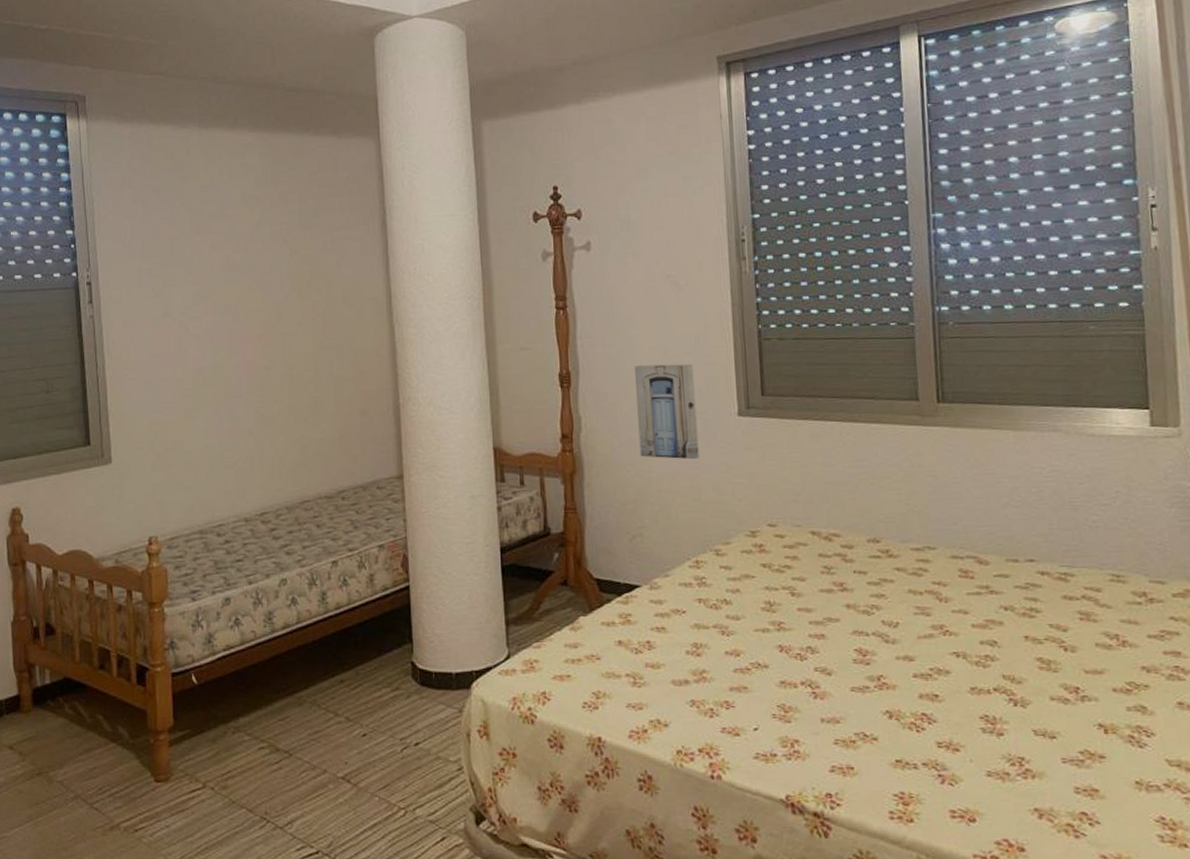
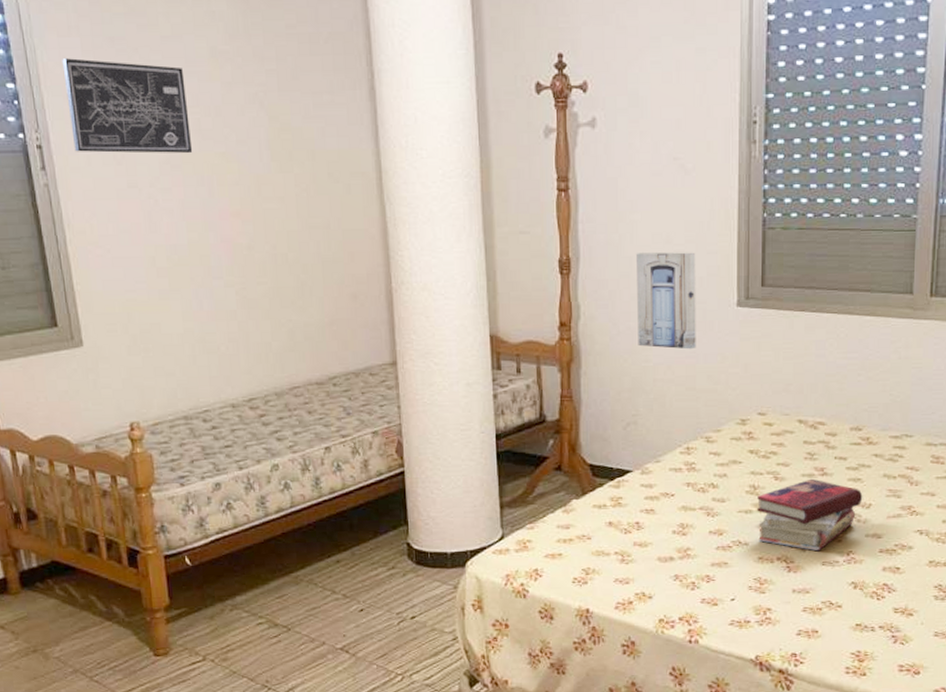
wall art: none [115,207,222,287] -> present [62,58,193,154]
book: none [774,594,889,676] -> present [757,478,863,552]

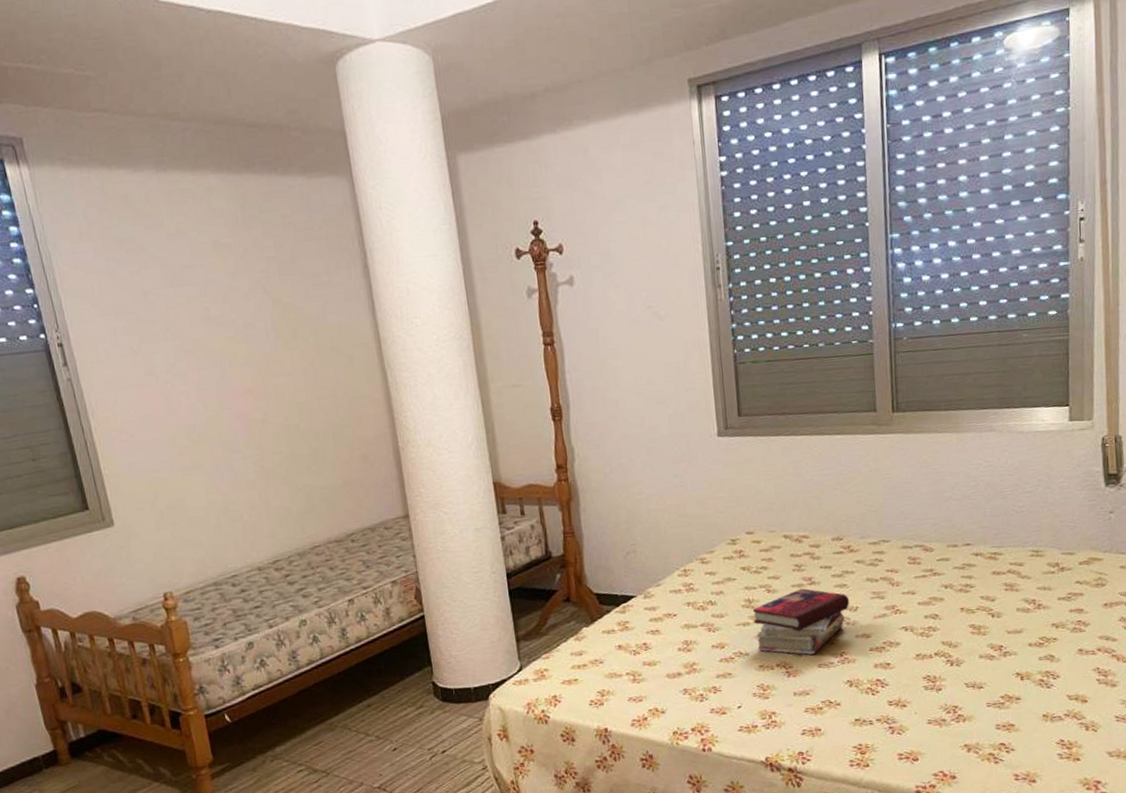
wall art: present [62,58,193,154] -> none [76,261,204,347]
wall art: present [635,252,696,350] -> none [620,390,684,481]

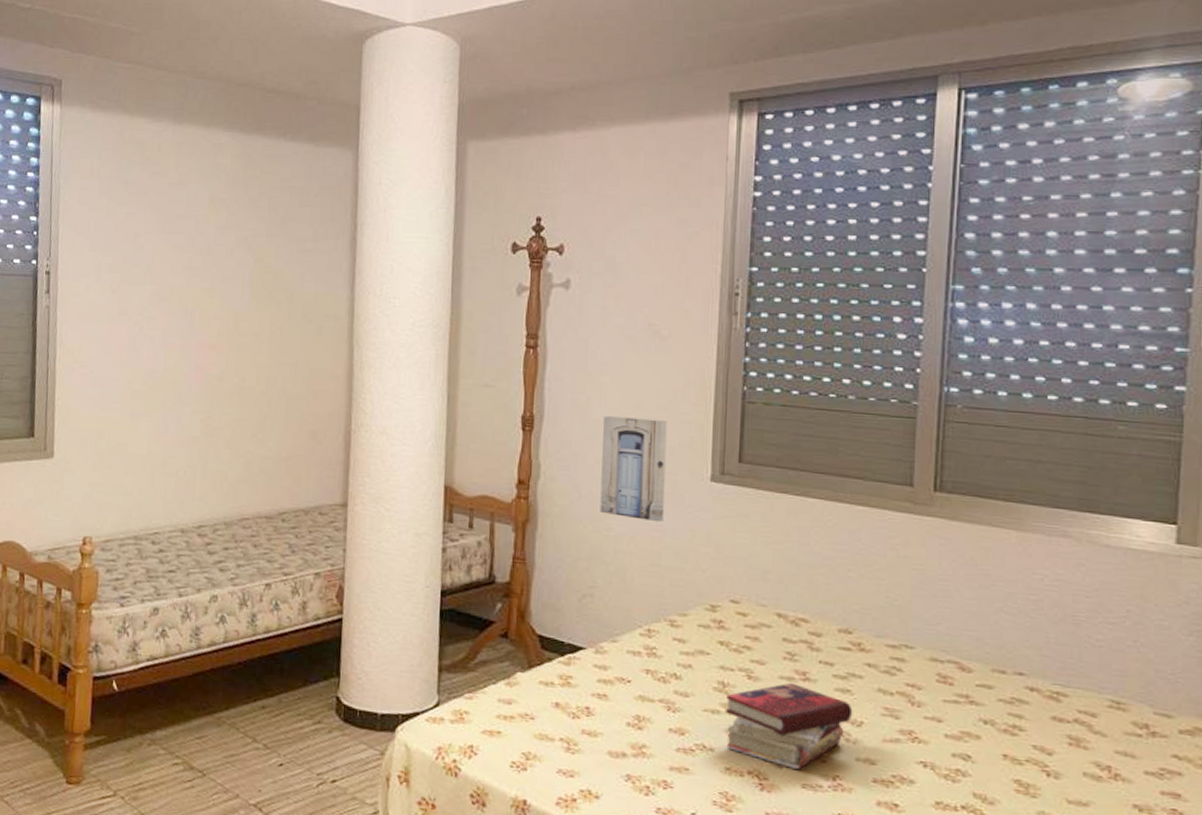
wall art: none [620,390,684,481] -> present [600,416,668,522]

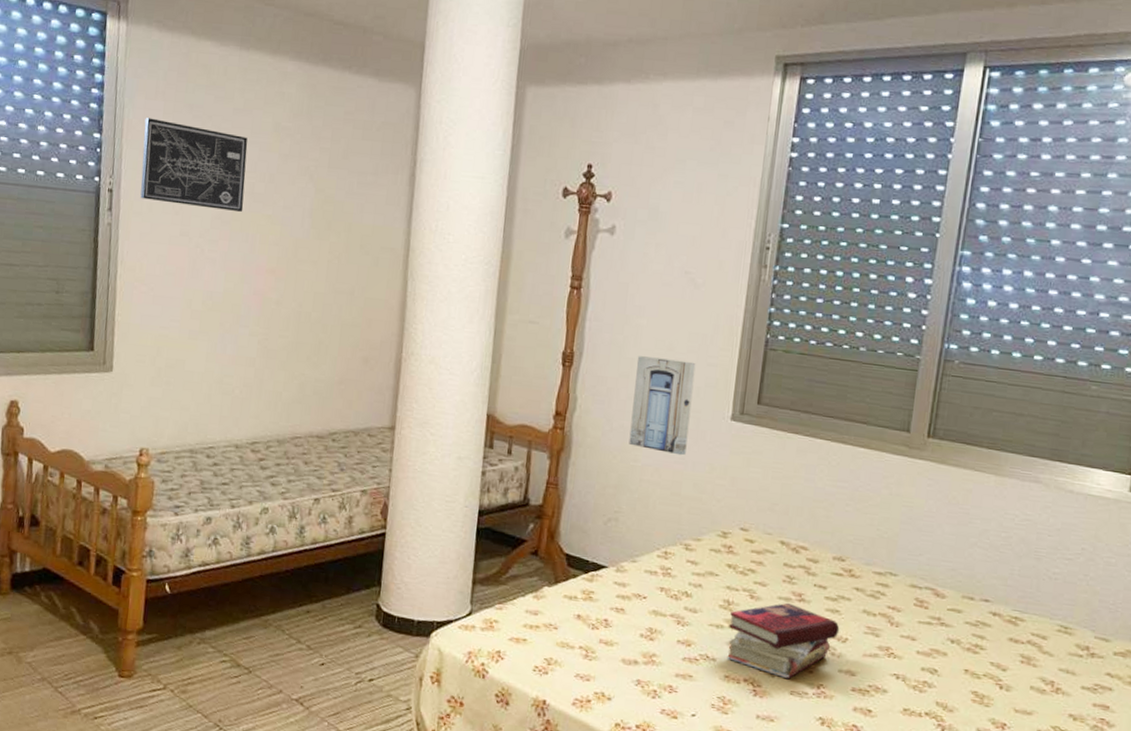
wall art: none [78,198,184,288] -> present [140,118,248,213]

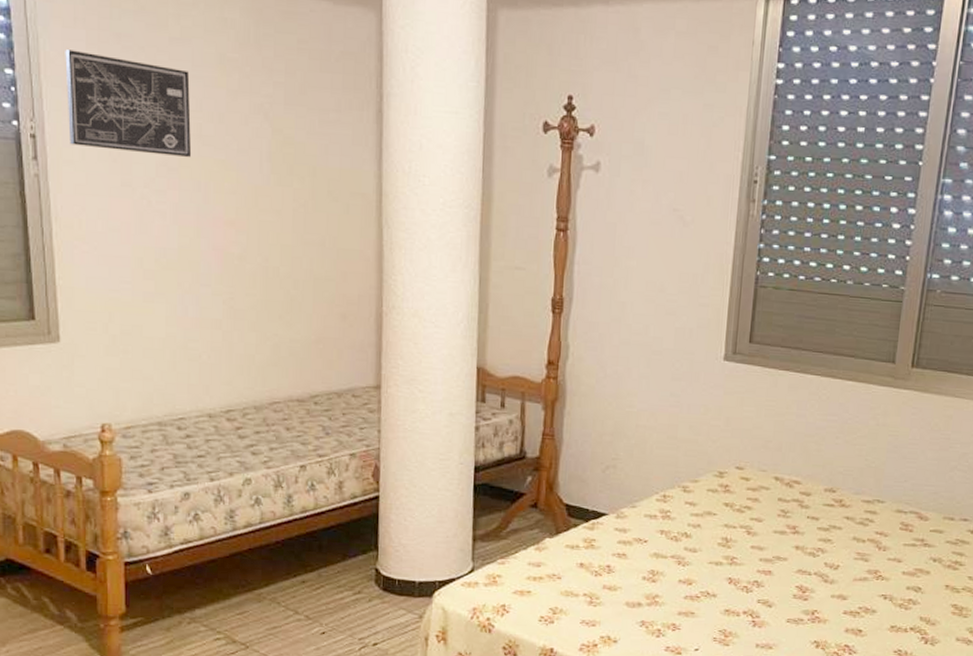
wall art: present [629,356,696,456] -> none [623,299,688,399]
book: present [727,602,840,680] -> none [726,535,832,608]

